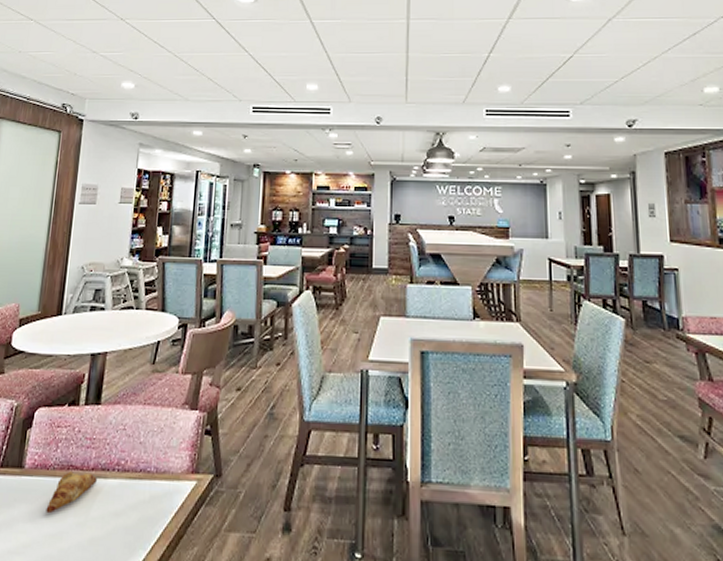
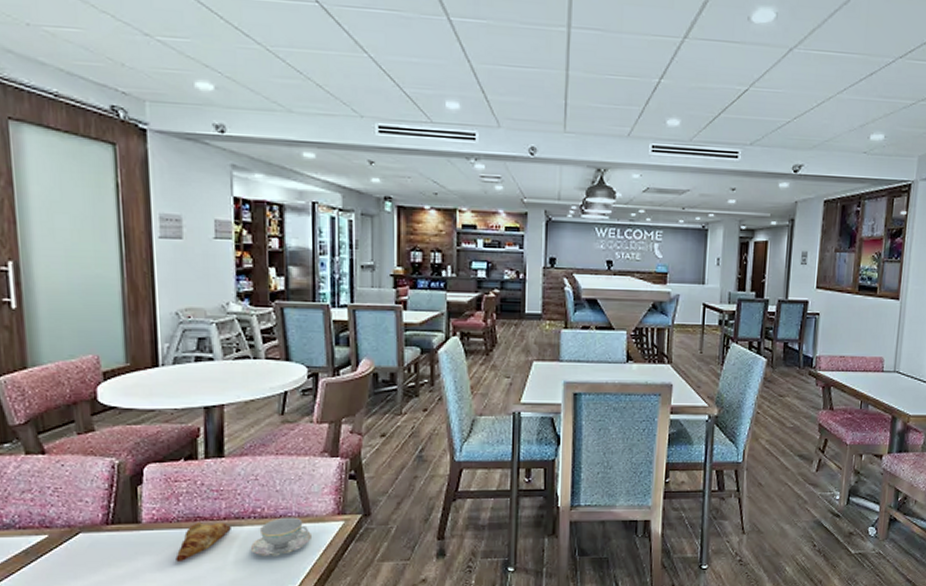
teacup: none [110,472,166,516] -> present [250,517,311,557]

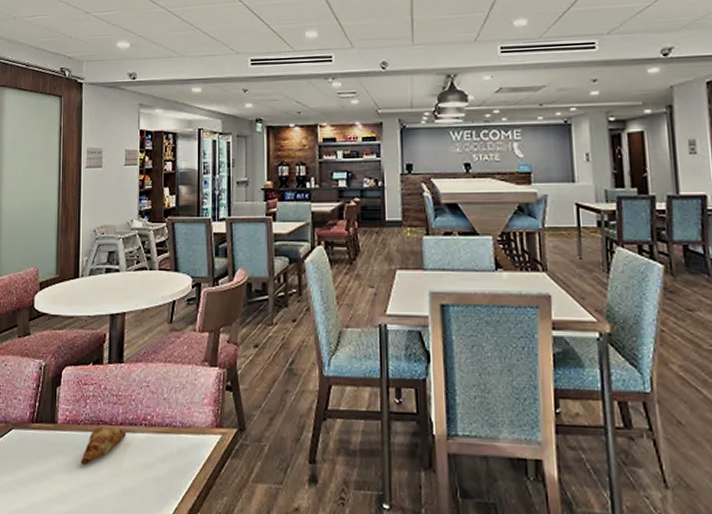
teacup: present [250,517,311,557] -> none [140,426,192,467]

